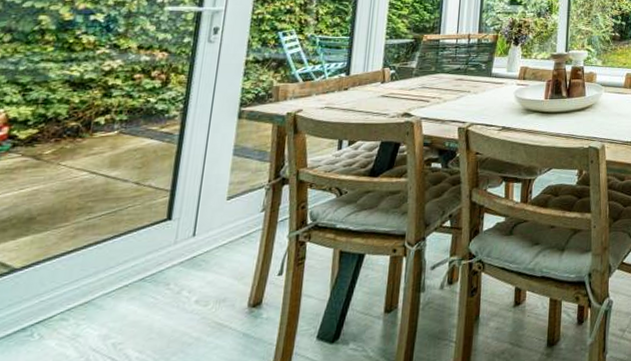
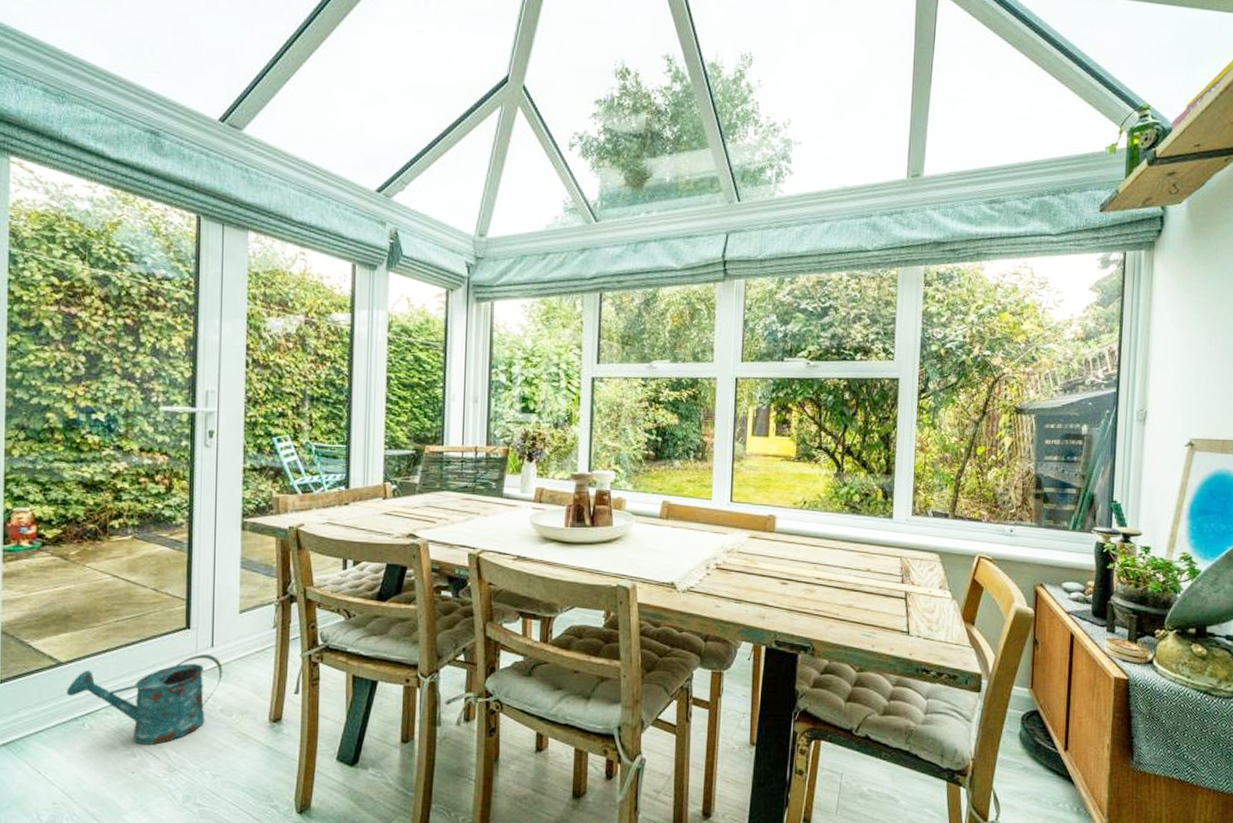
watering can: none [15,243,203,349] -> present [66,653,223,745]

